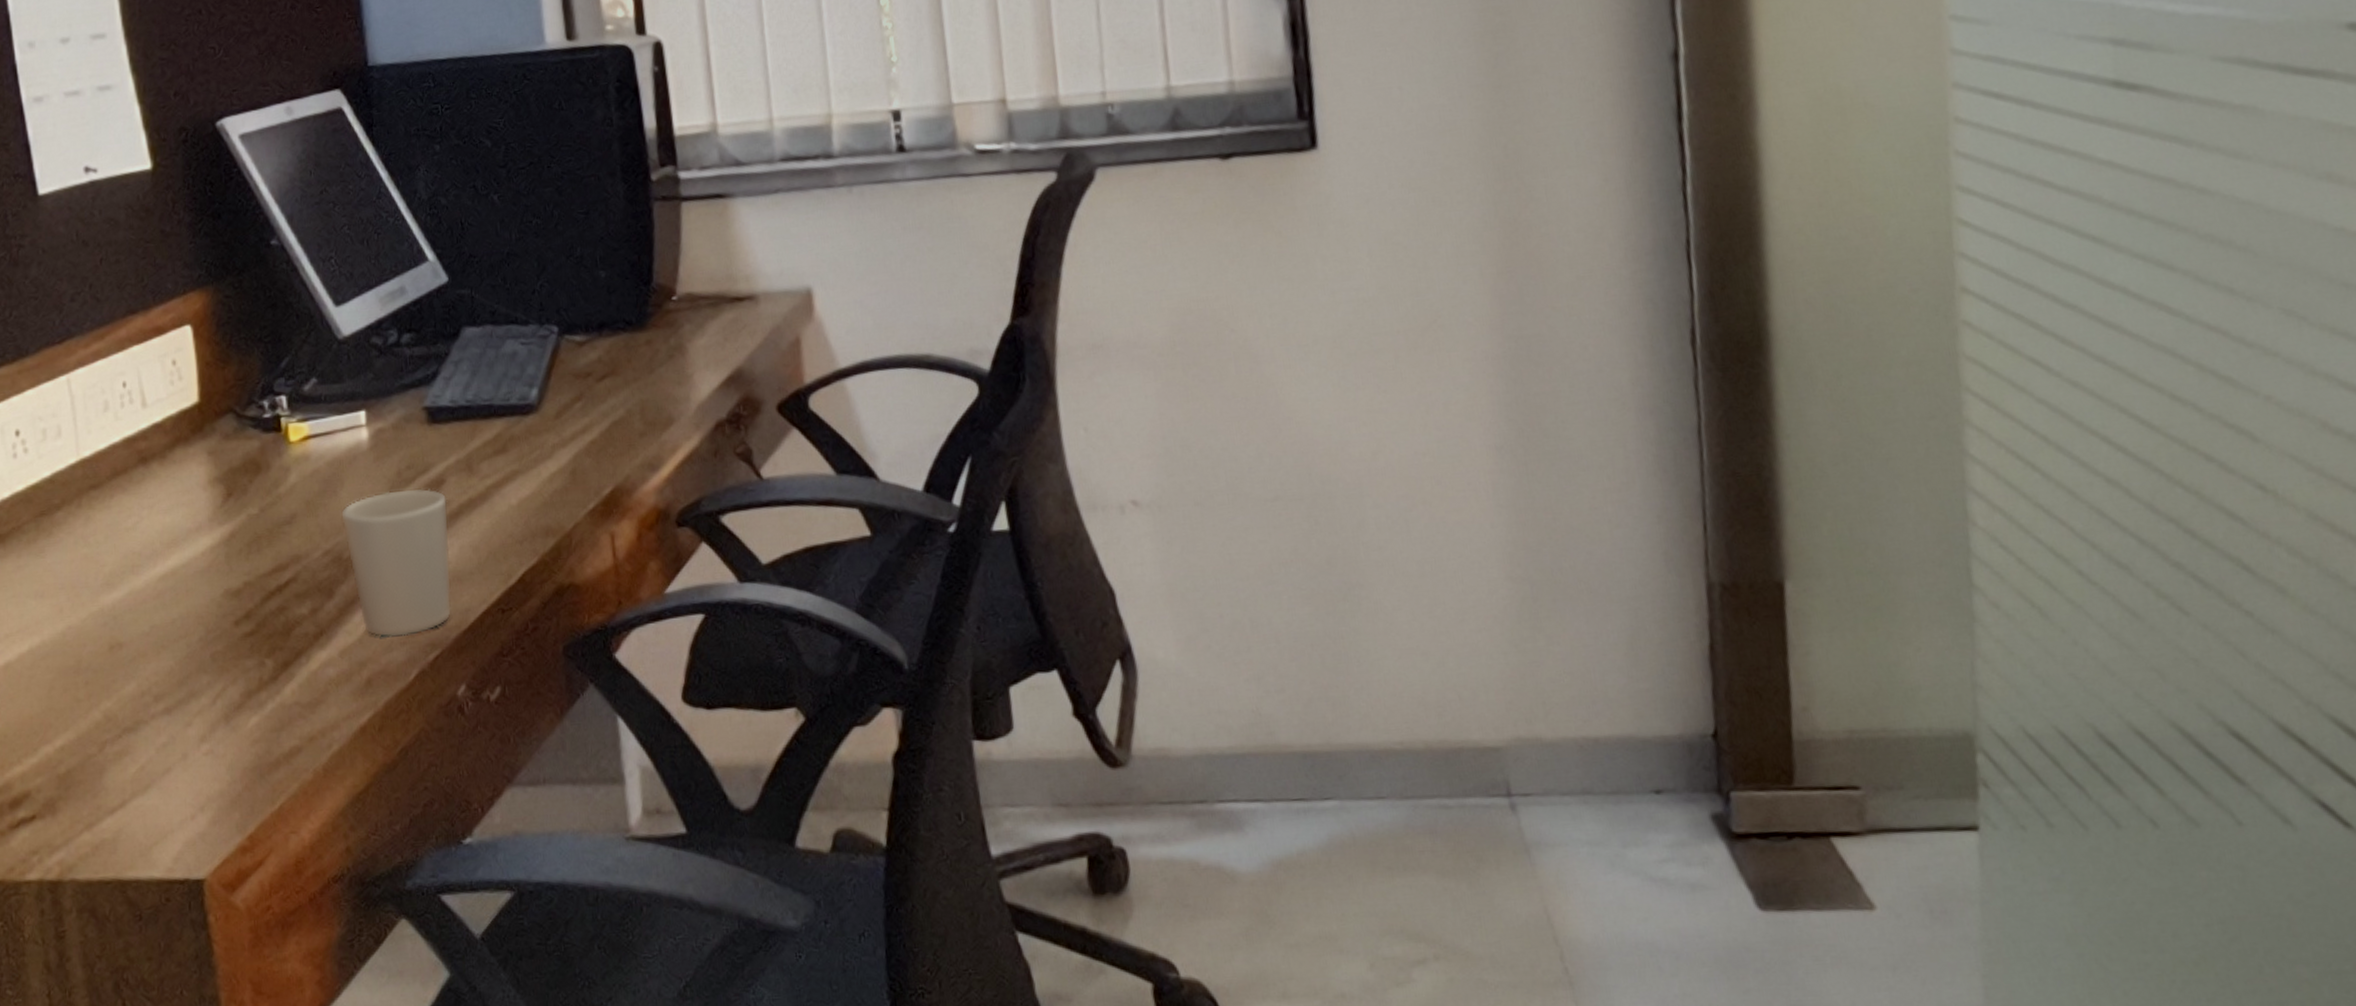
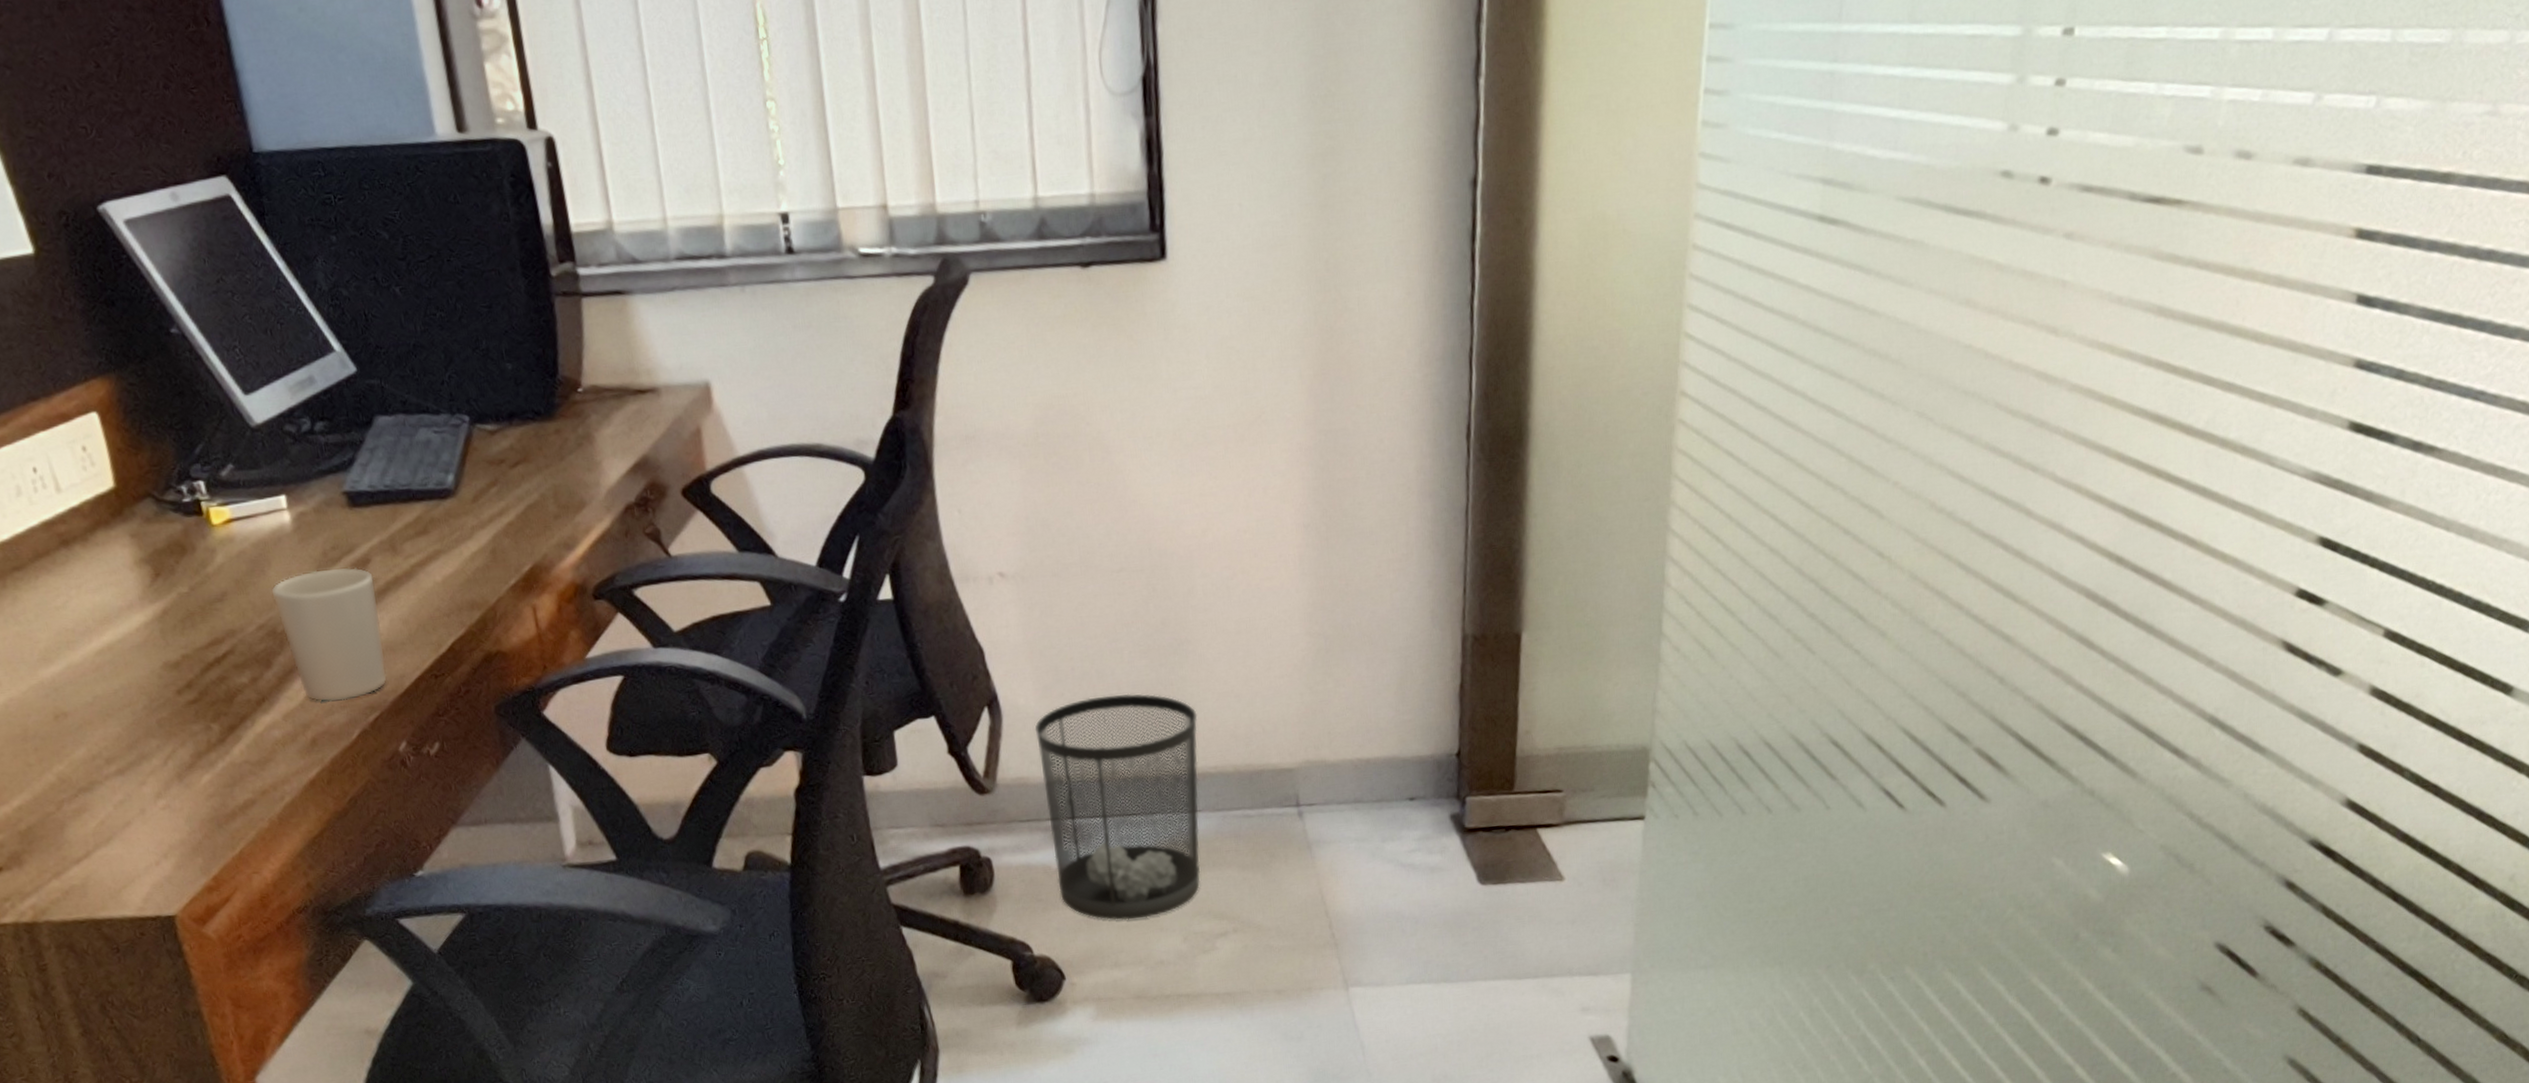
waste bin: none [1176,647,1389,937] -> present [1034,693,1201,920]

